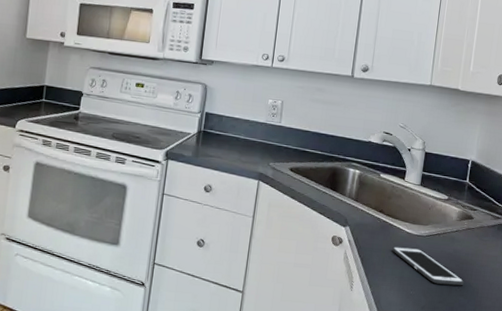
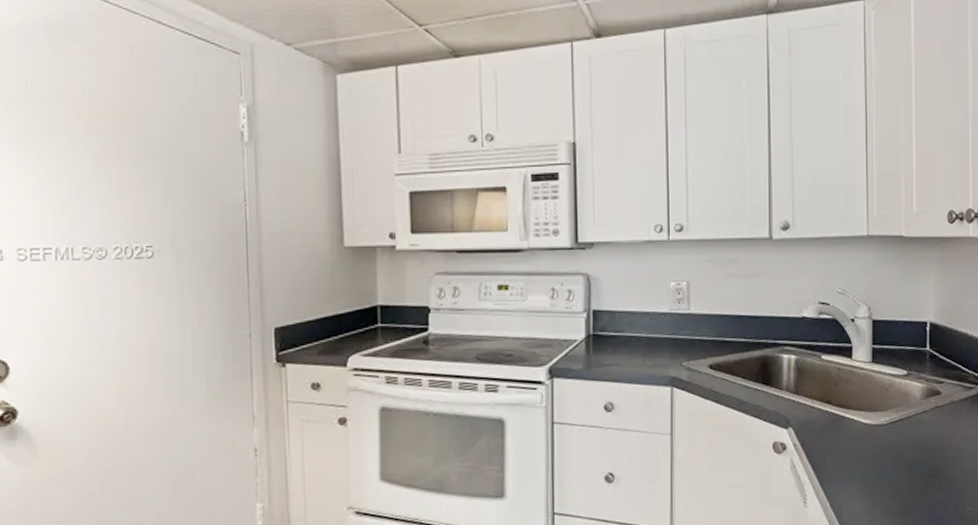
cell phone: present [392,246,465,286] -> none [848,441,941,482]

